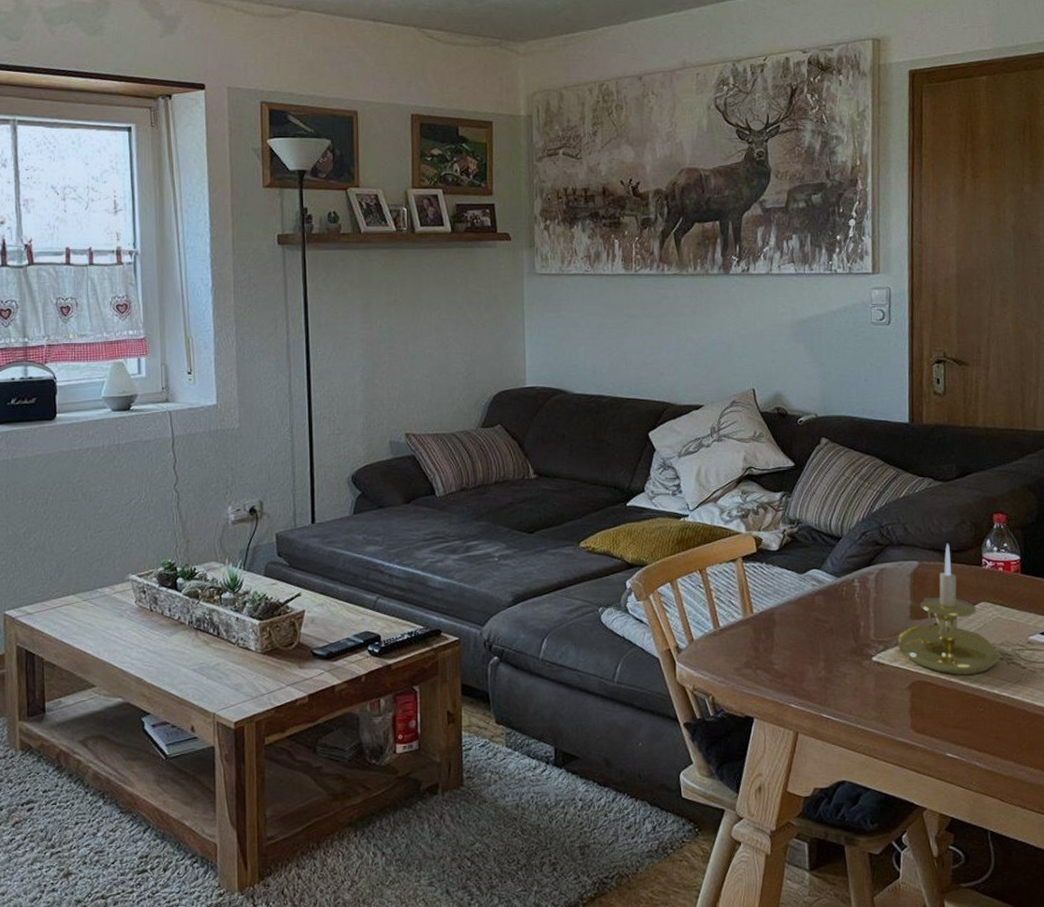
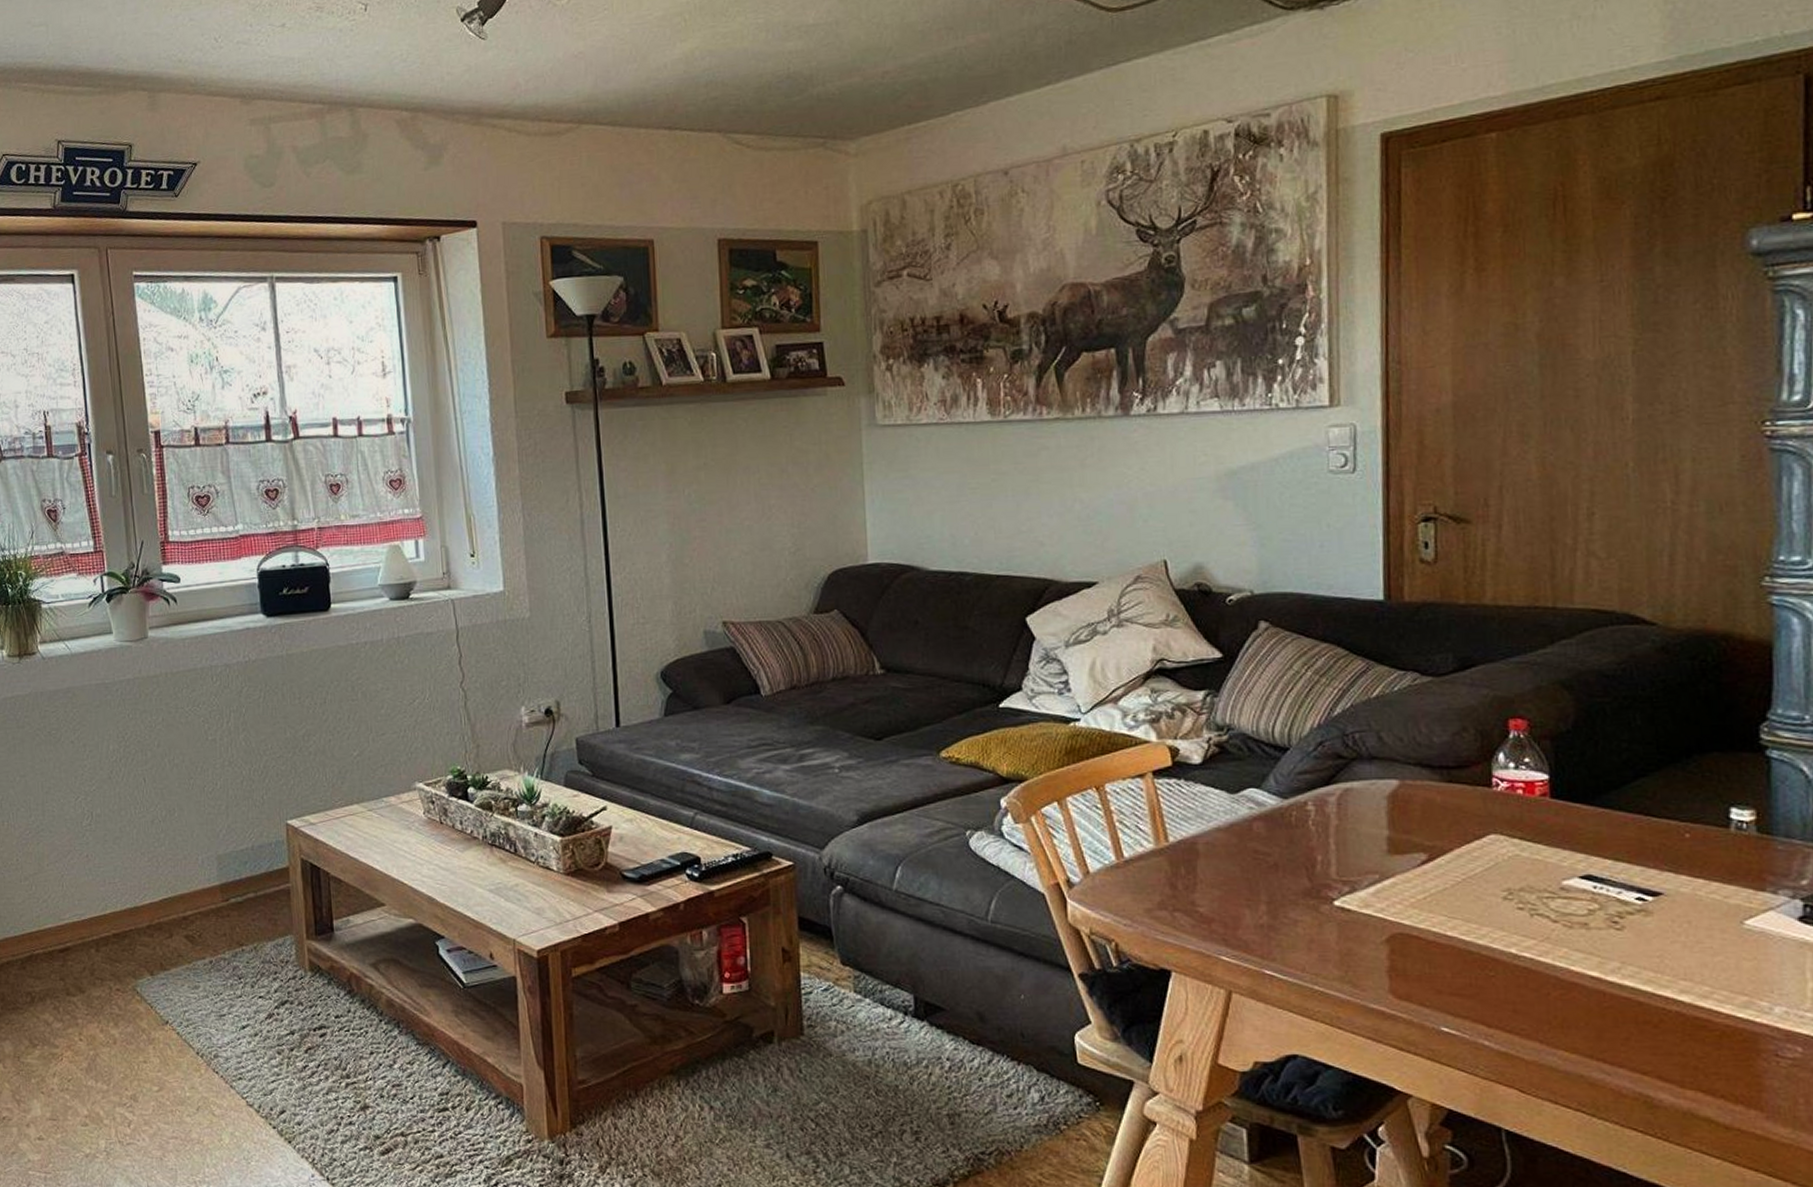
candle holder: present [897,543,1002,676] -> none [1369,757,1521,929]

